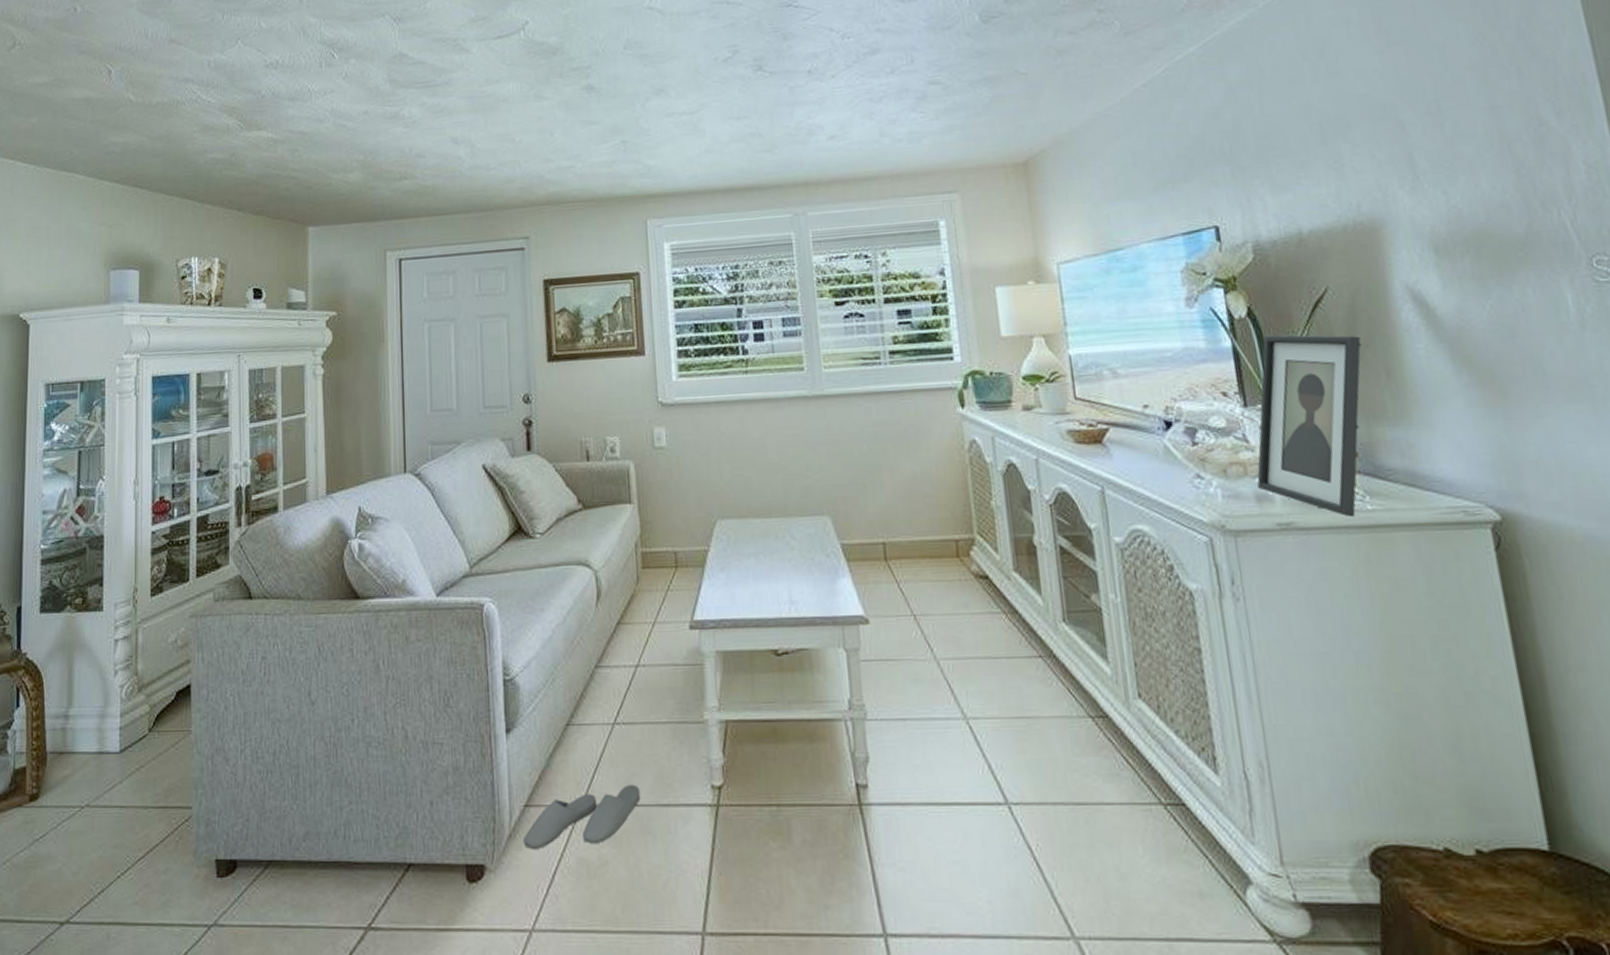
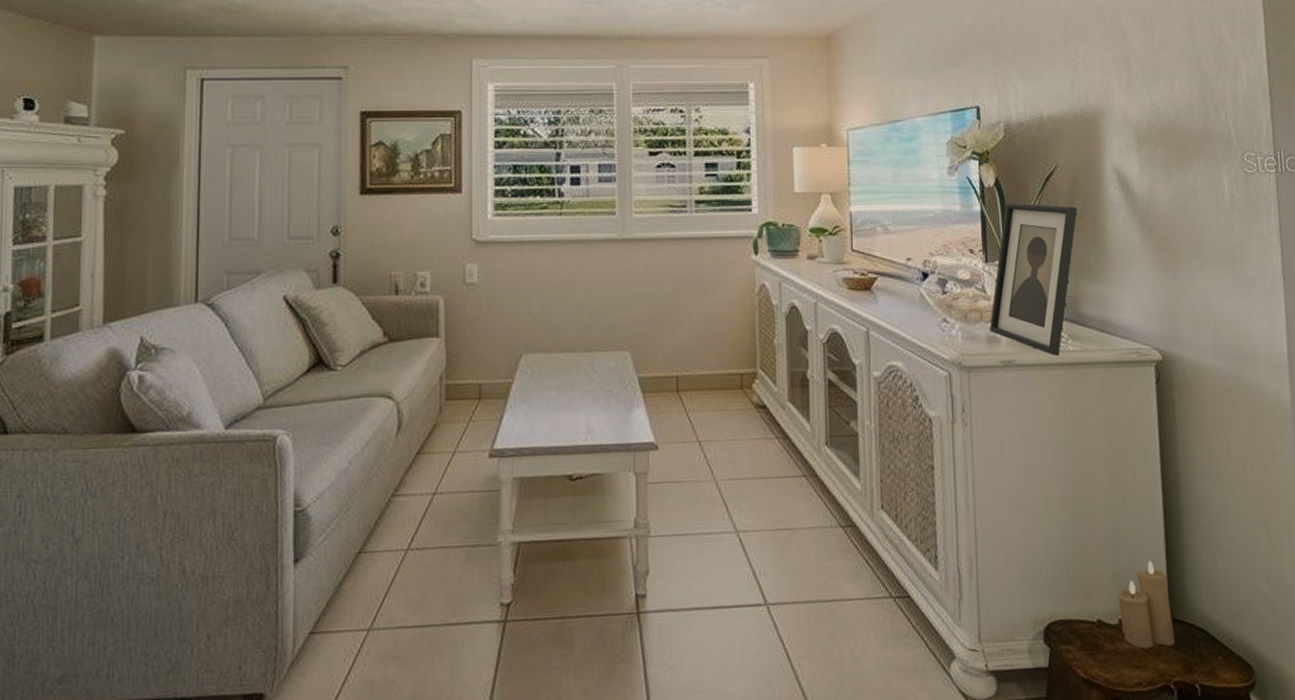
slippers: present [524,784,641,849] -> none [307,606,430,675]
candle: none [1470,776,1563,891] -> present [1117,560,1175,649]

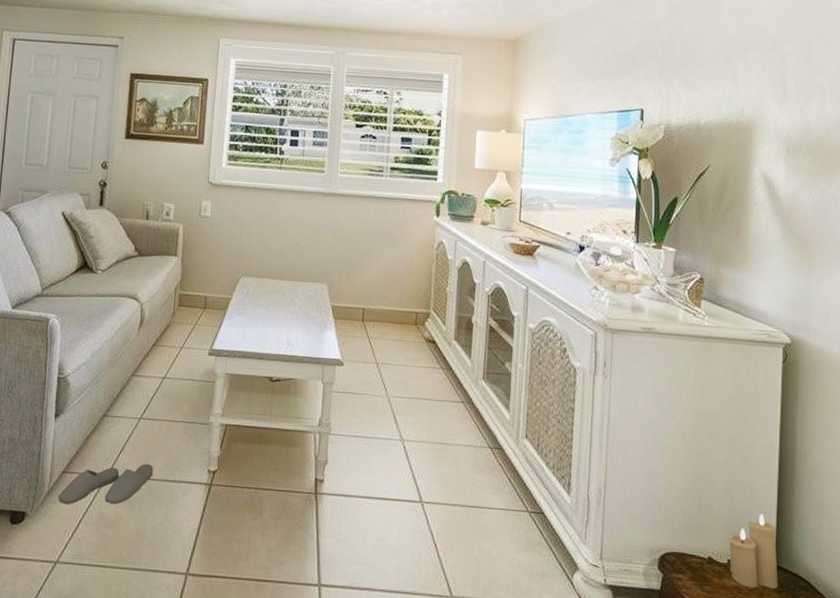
slippers: none [307,606,430,675] -> present [58,463,154,504]
picture frame: present [989,202,1078,357] -> none [634,194,724,330]

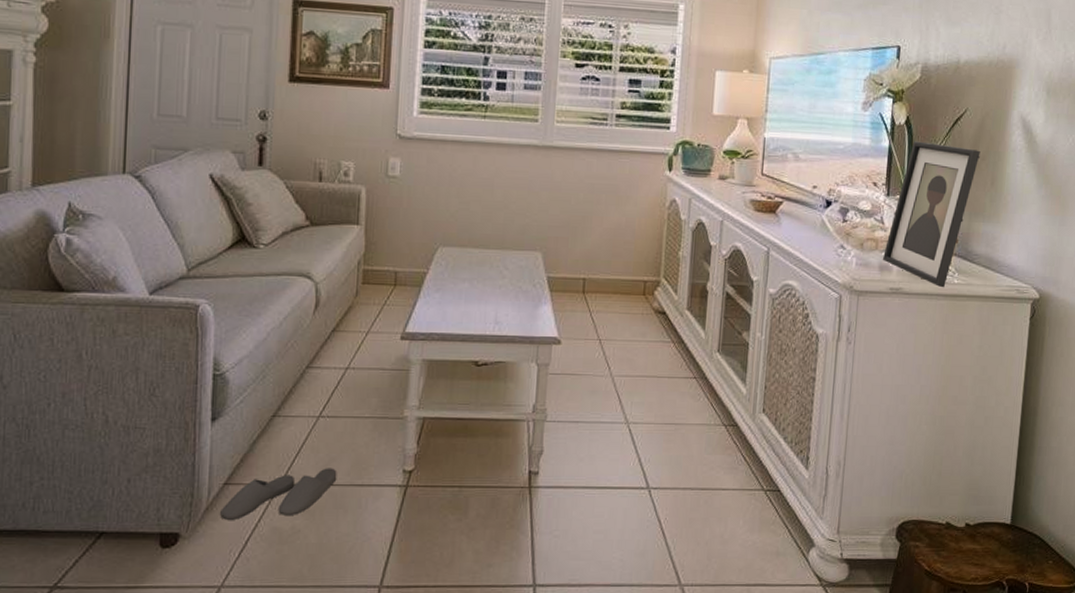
picture frame: none [634,194,724,330] -> present [882,141,980,288]
candle: present [729,514,778,589] -> none [966,475,1014,550]

